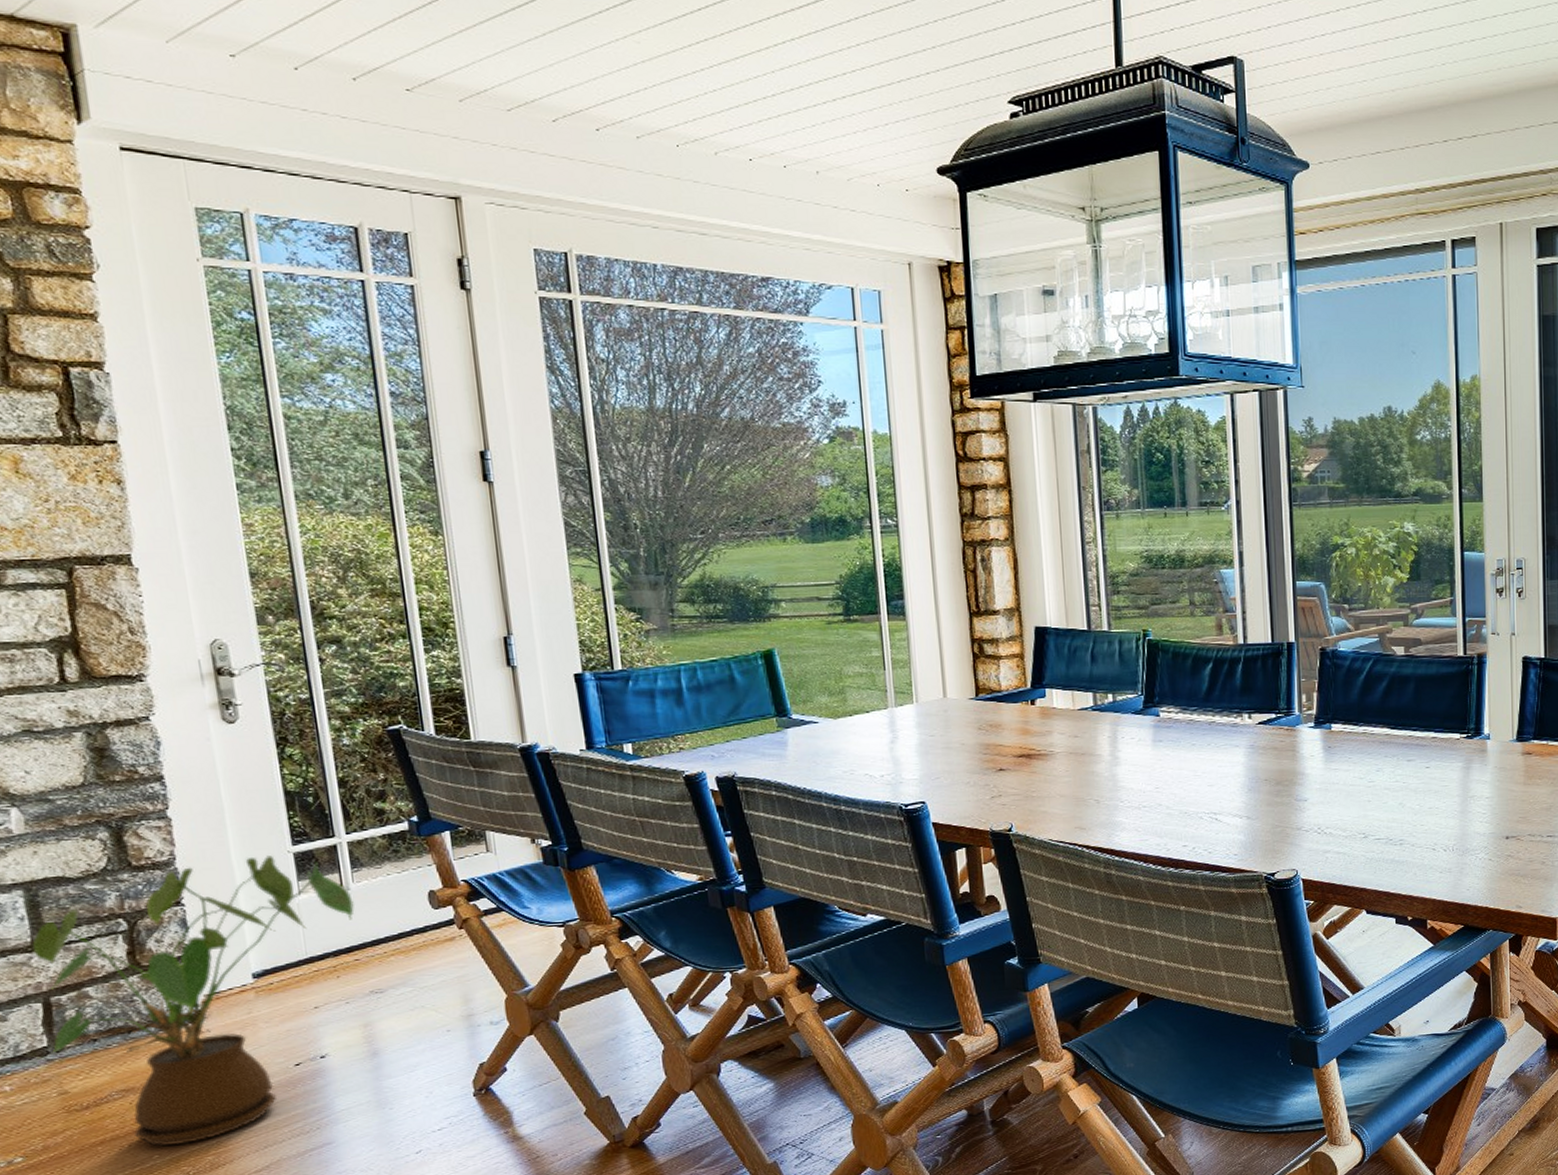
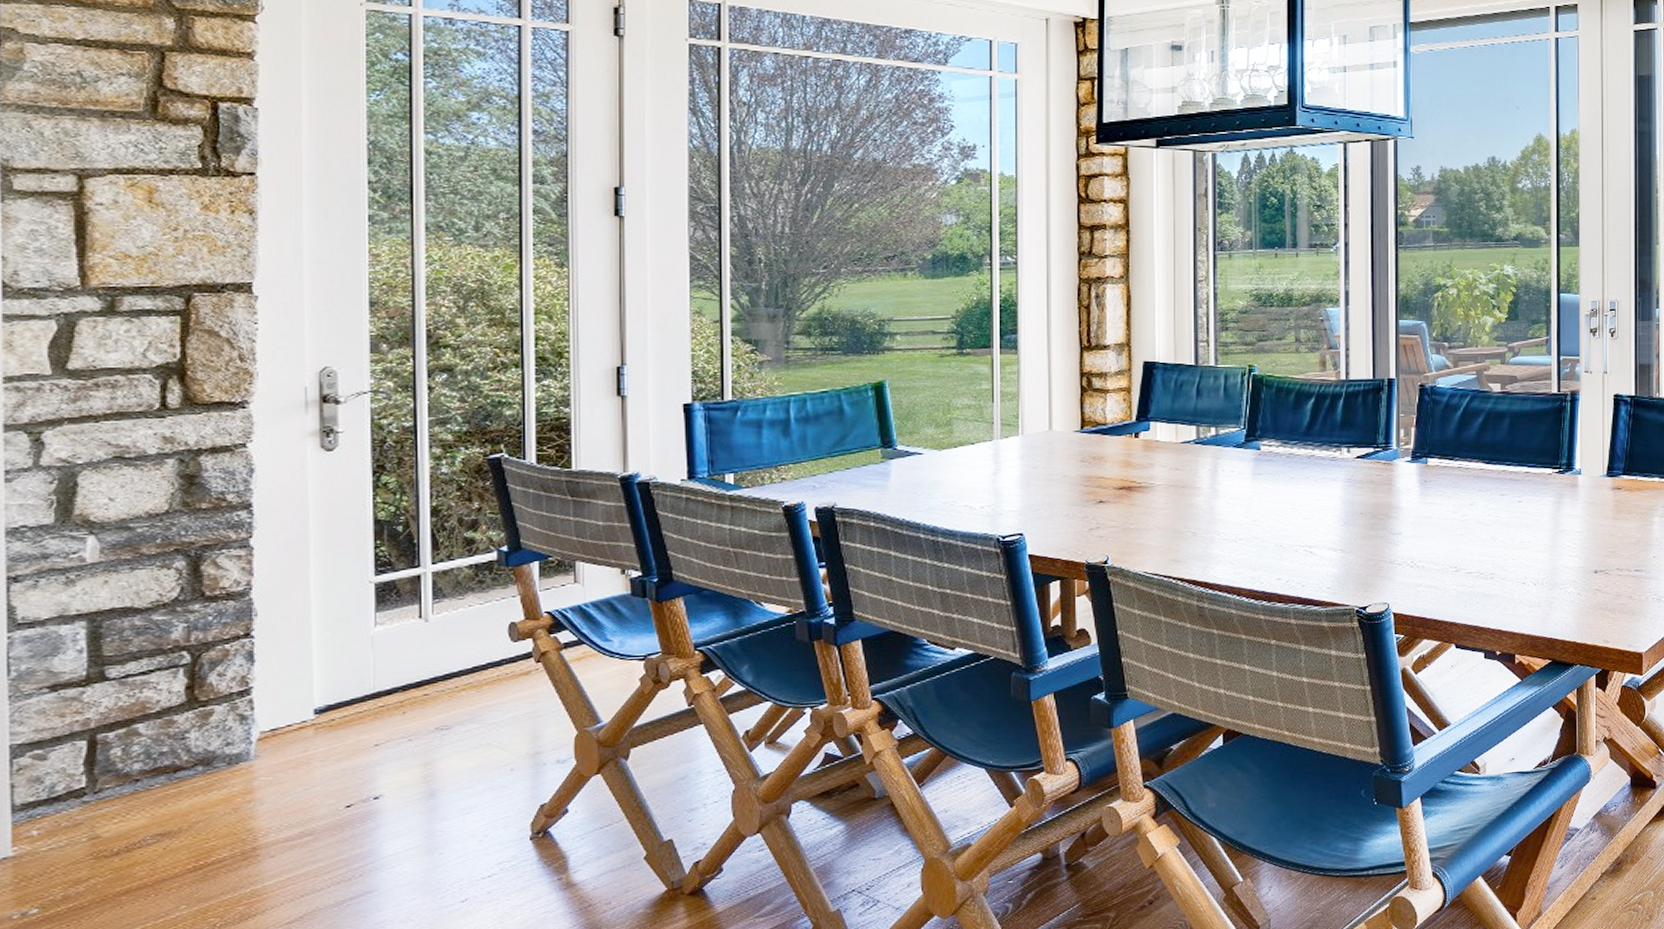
house plant: present [32,855,355,1147] -> none [87,586,430,896]

